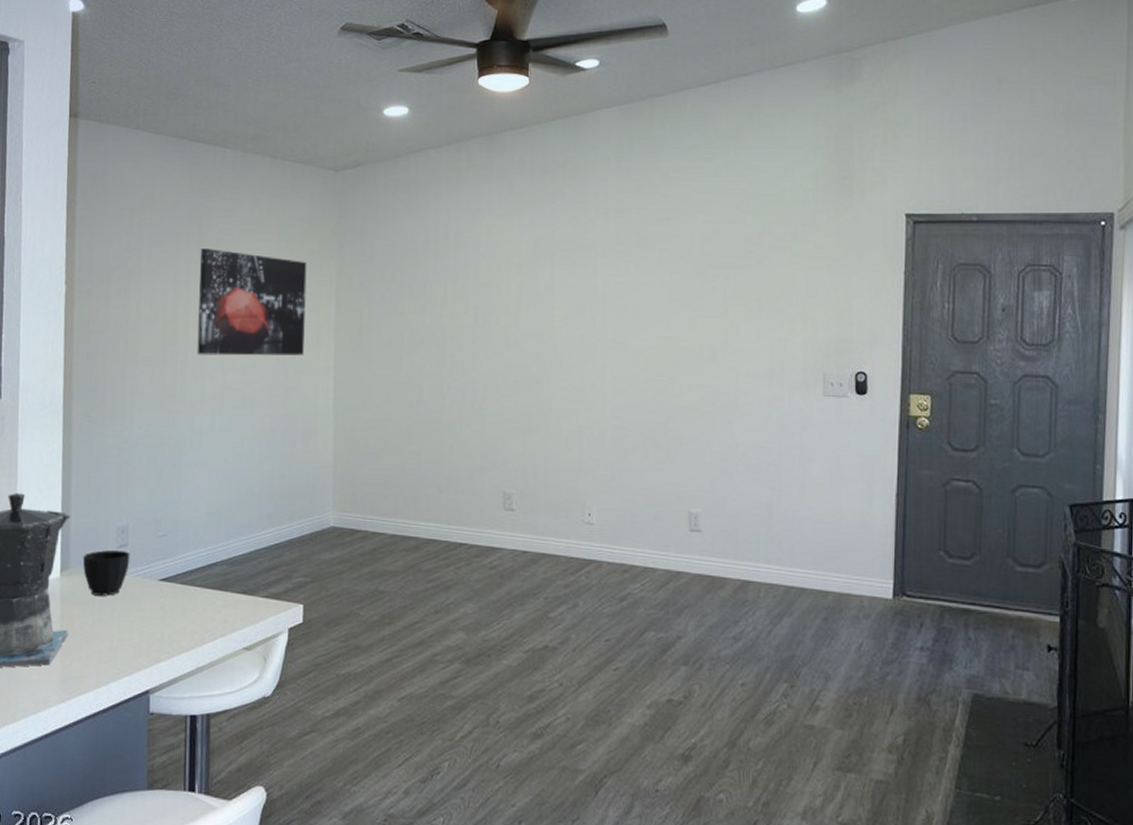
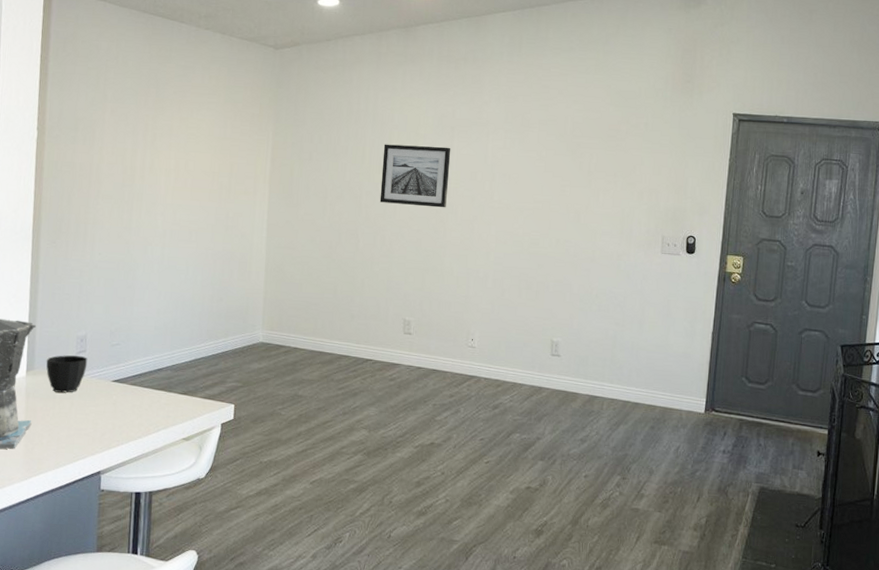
wall art: present [197,248,307,356] -> none [151,106,248,201]
wall art: none [467,277,552,352] -> present [379,144,451,208]

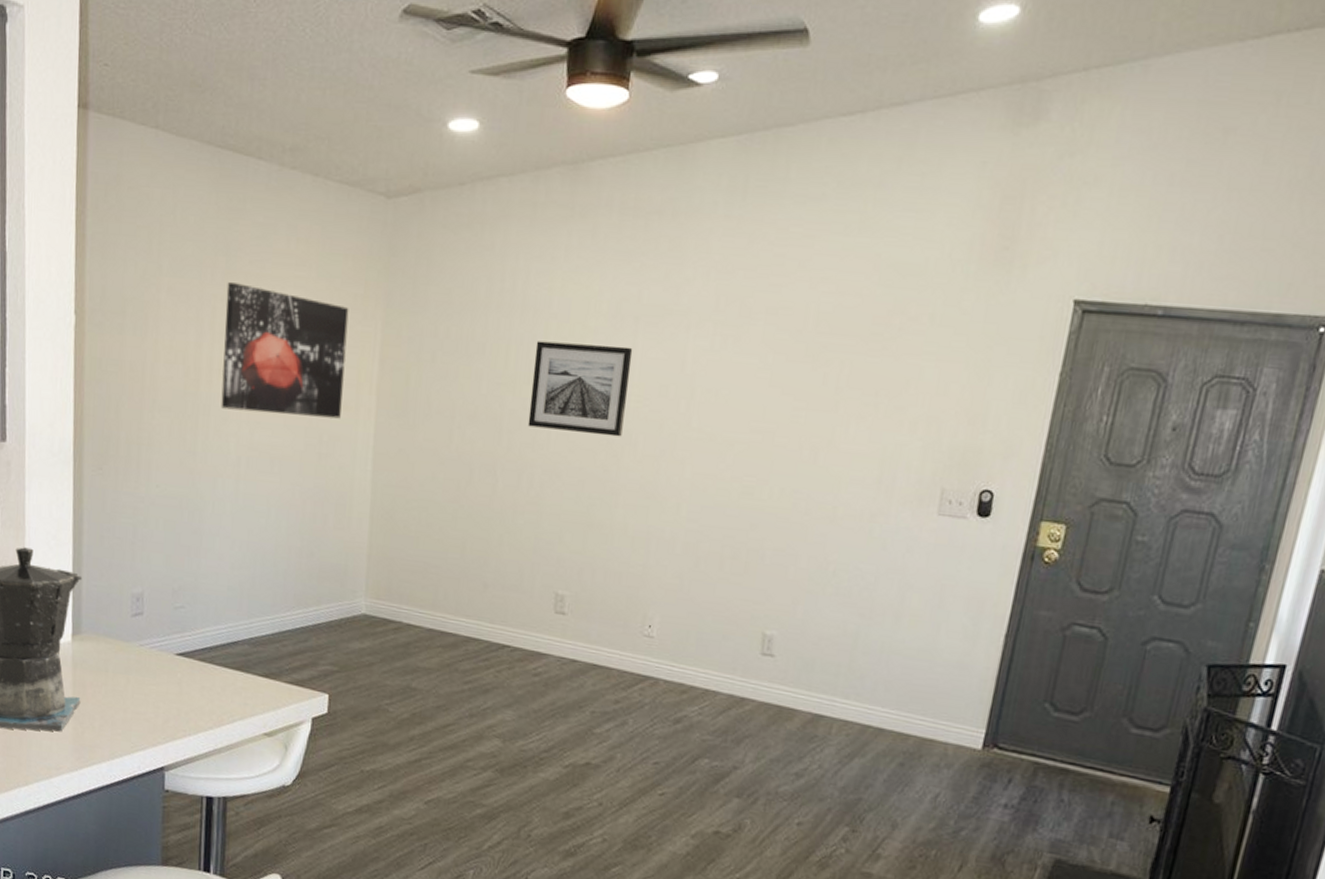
cup: present [46,355,88,393] -> none [95,617,146,666]
wall art: none [151,106,248,201] -> present [221,282,349,419]

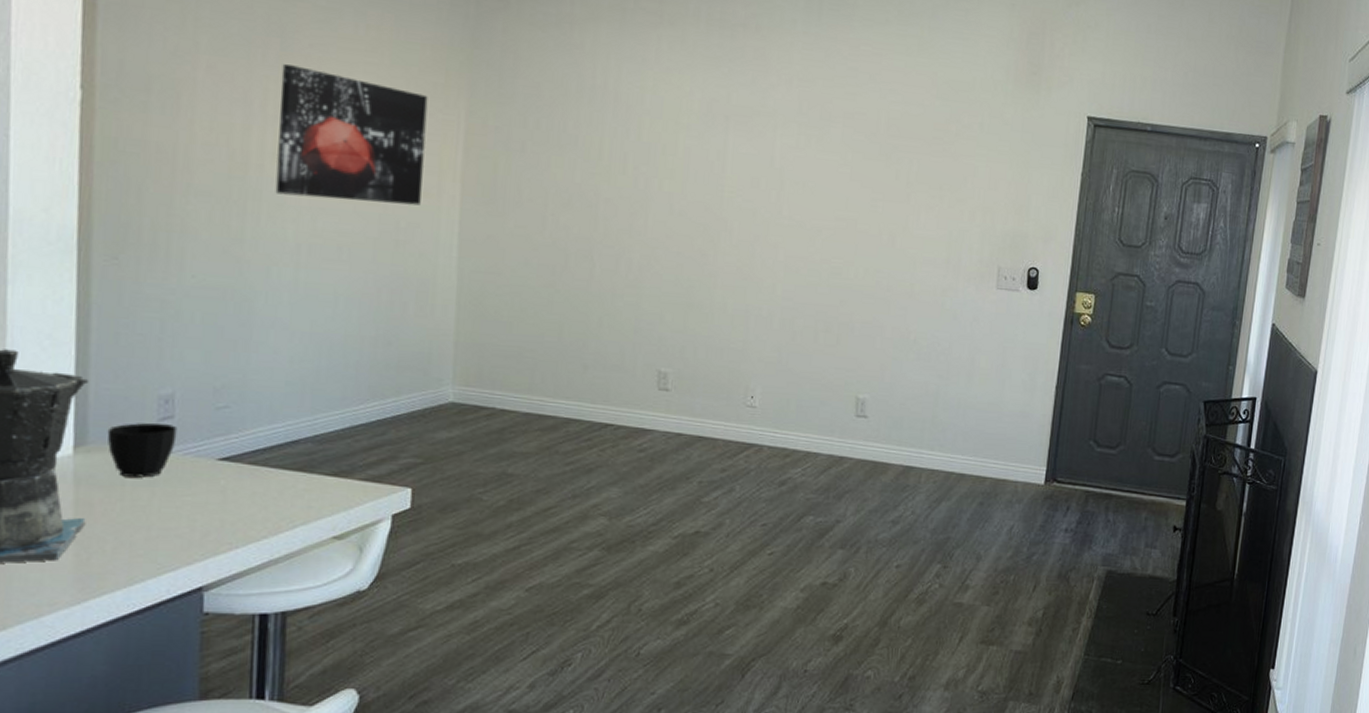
cup: none [95,617,146,666] -> present [107,422,178,478]
wall art: present [527,341,633,437] -> none [624,134,725,224]

